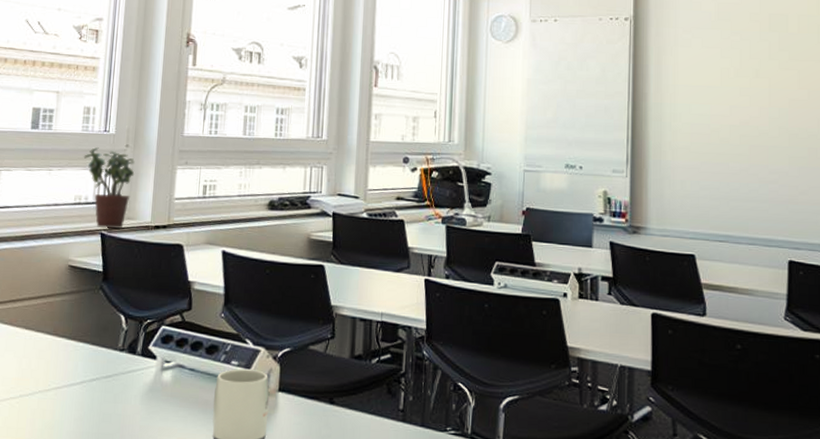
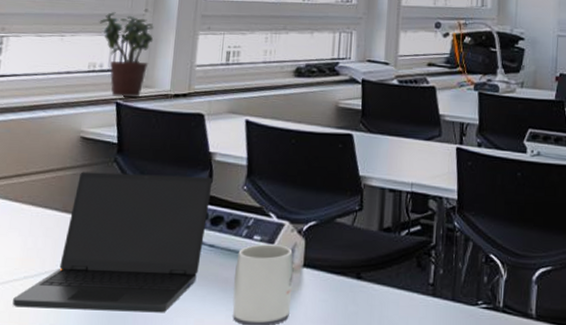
laptop: none [10,298,192,432] -> present [12,171,213,313]

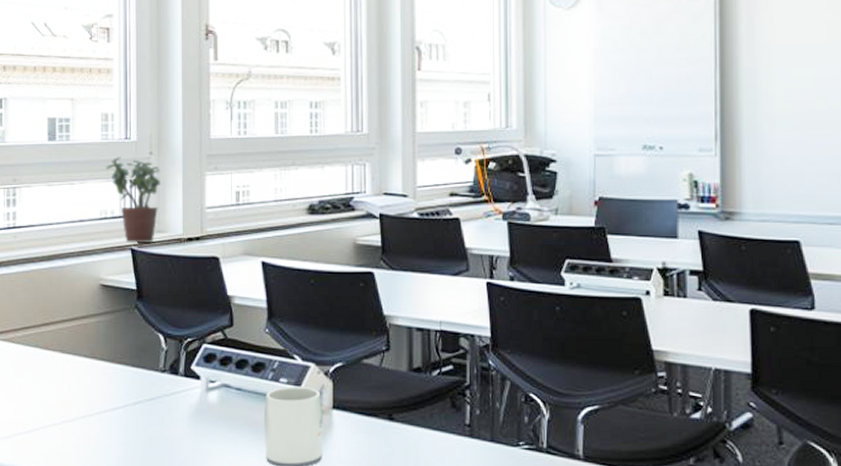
laptop: present [12,171,213,313] -> none [55,319,234,455]

